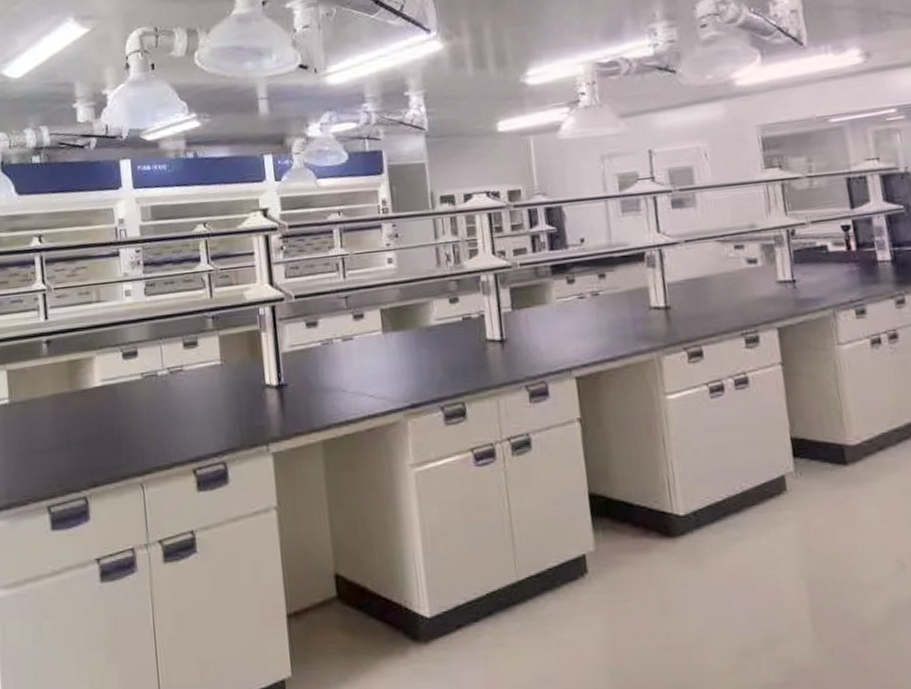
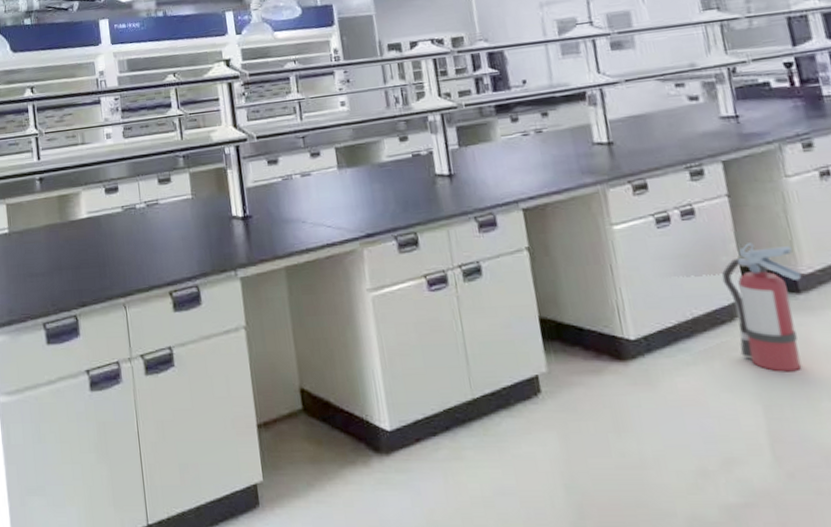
fire extinguisher: none [772,413,850,546] -> present [721,243,802,372]

